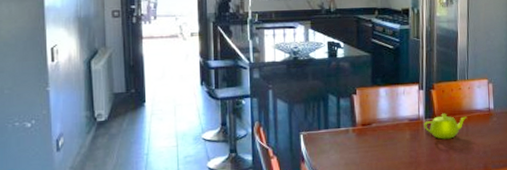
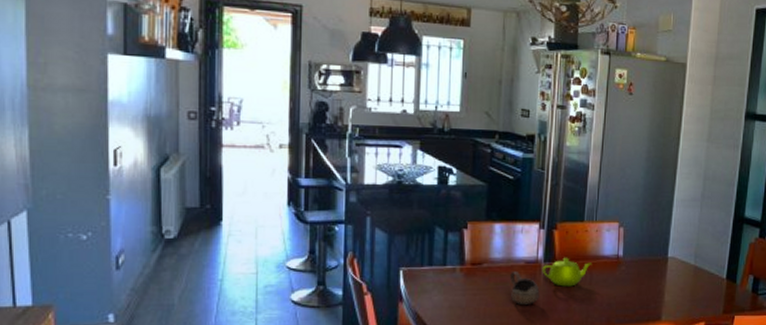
cup: none [395,129,424,158] -> present [509,272,540,305]

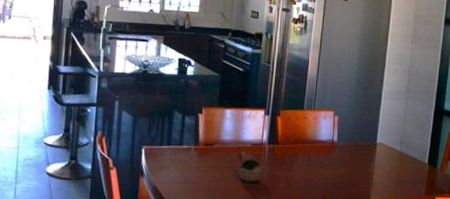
teapot: present [542,257,591,287] -> none [266,141,309,167]

